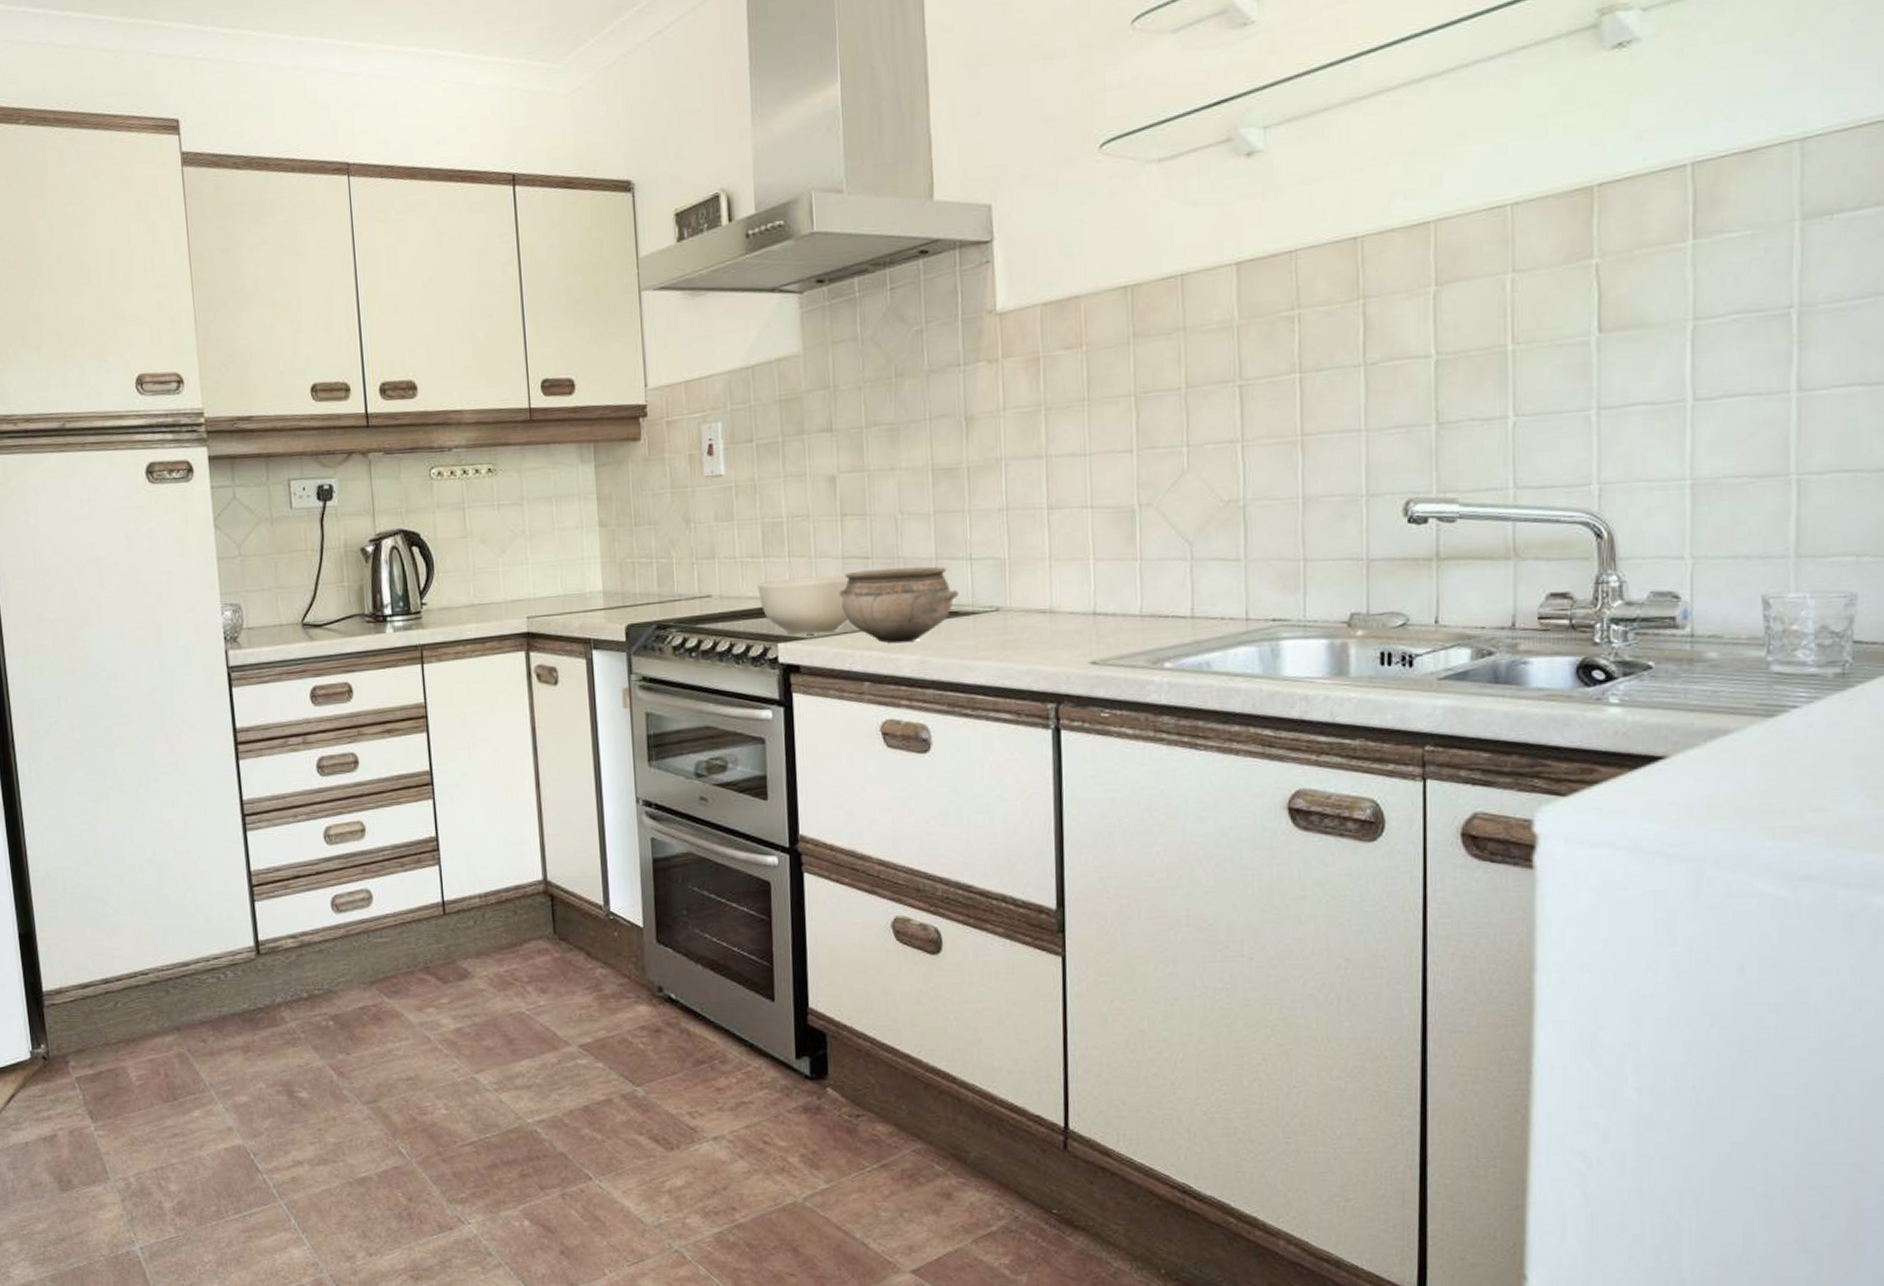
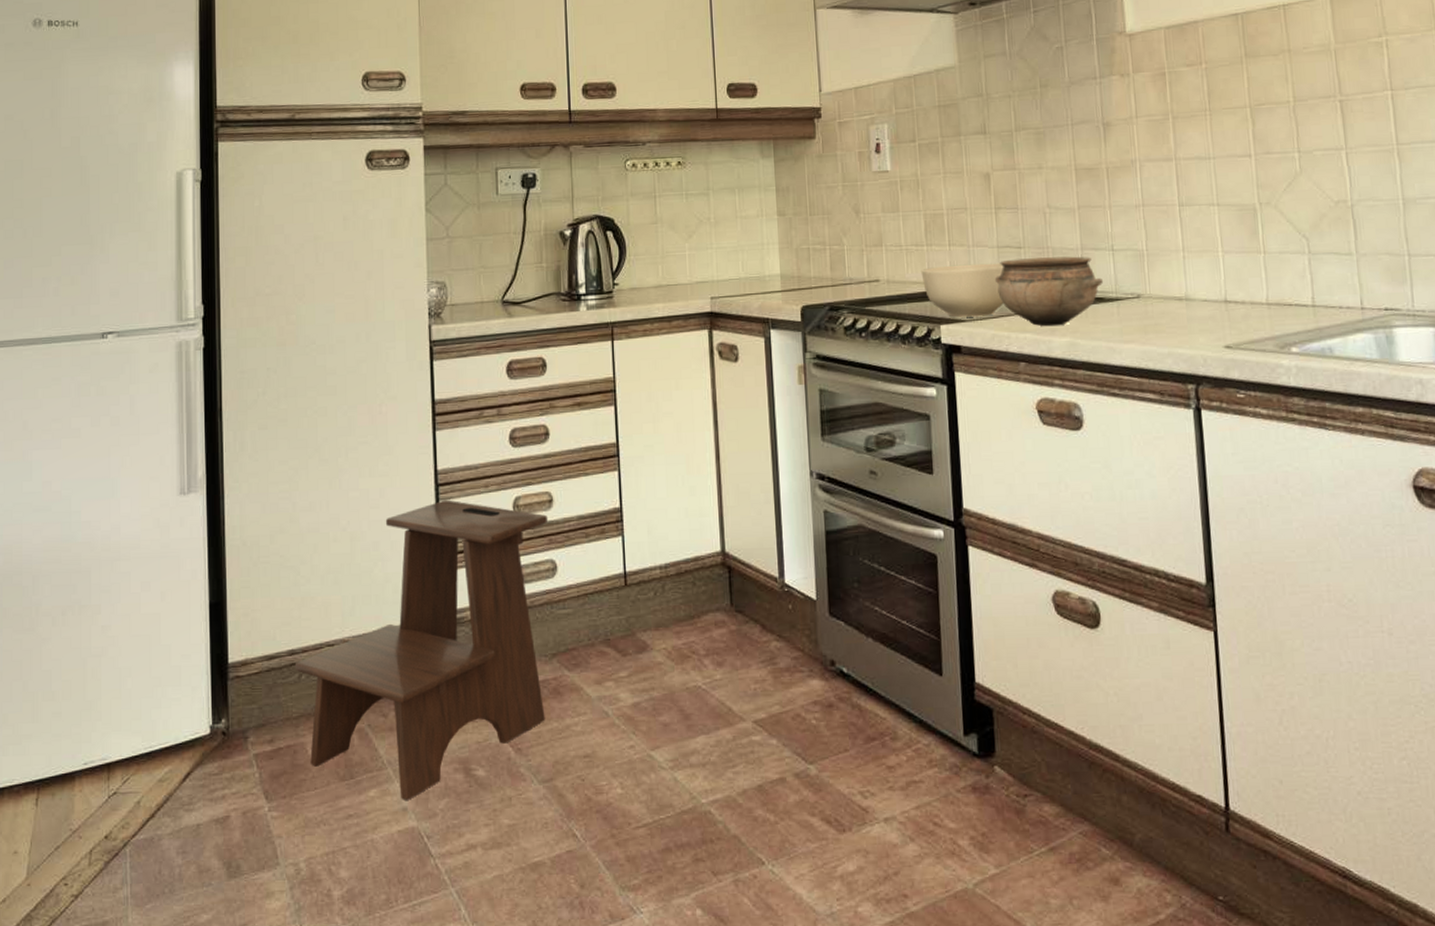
step stool: none [109,830,367,1120] -> present [294,499,548,800]

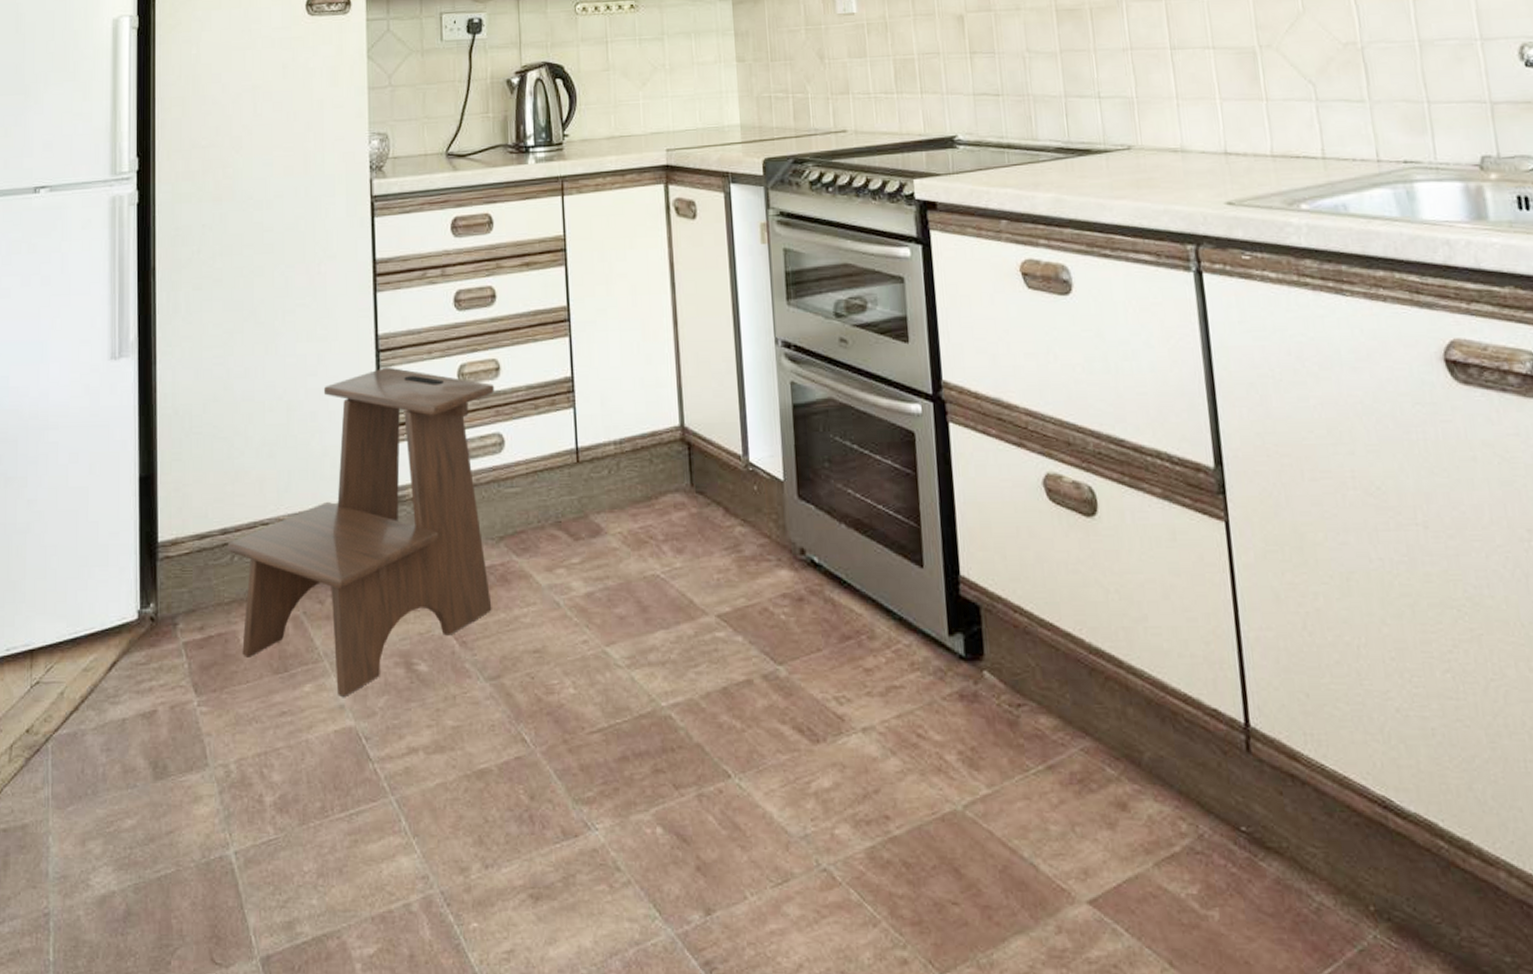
bowl: present [921,263,1004,318] -> none [891,111,982,171]
cooking pot: present [994,256,1103,326] -> none [971,104,1090,180]

